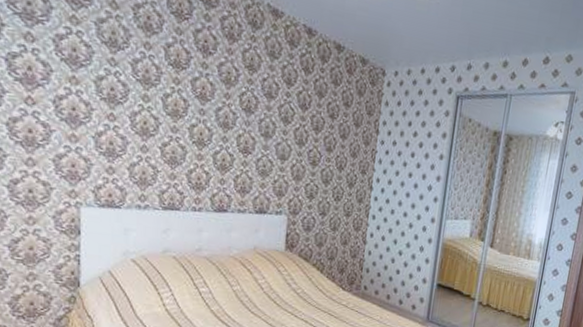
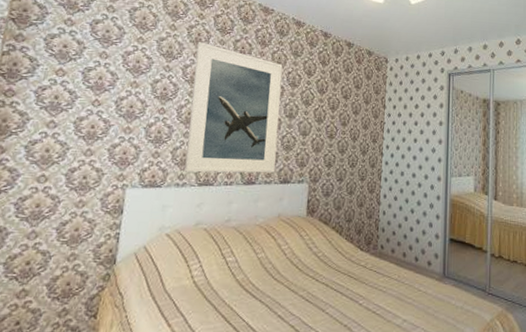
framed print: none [145,27,256,200] -> present [184,41,283,173]

